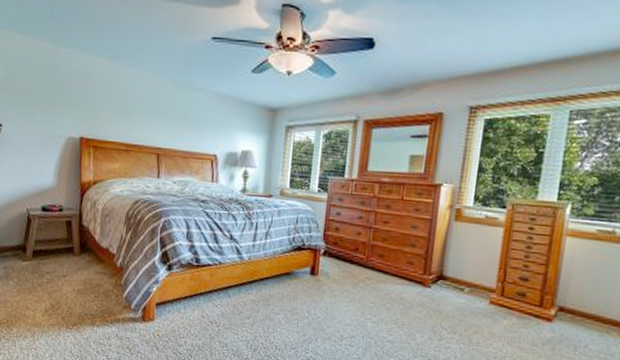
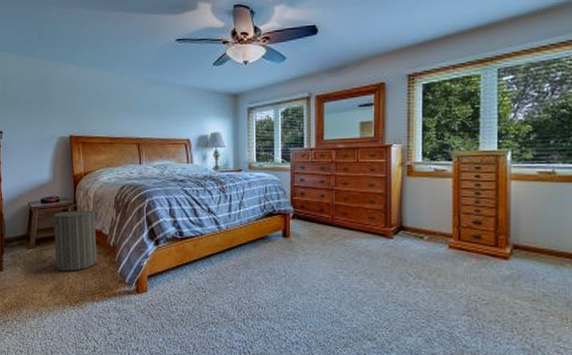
laundry hamper: none [49,216,107,291] -> present [49,204,99,271]

